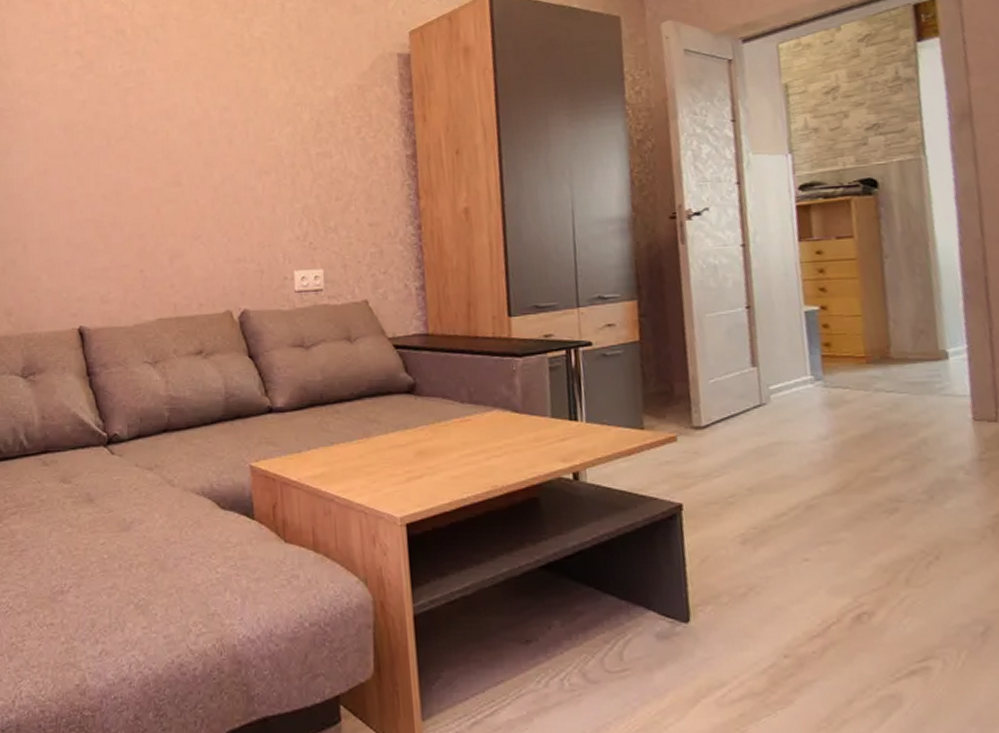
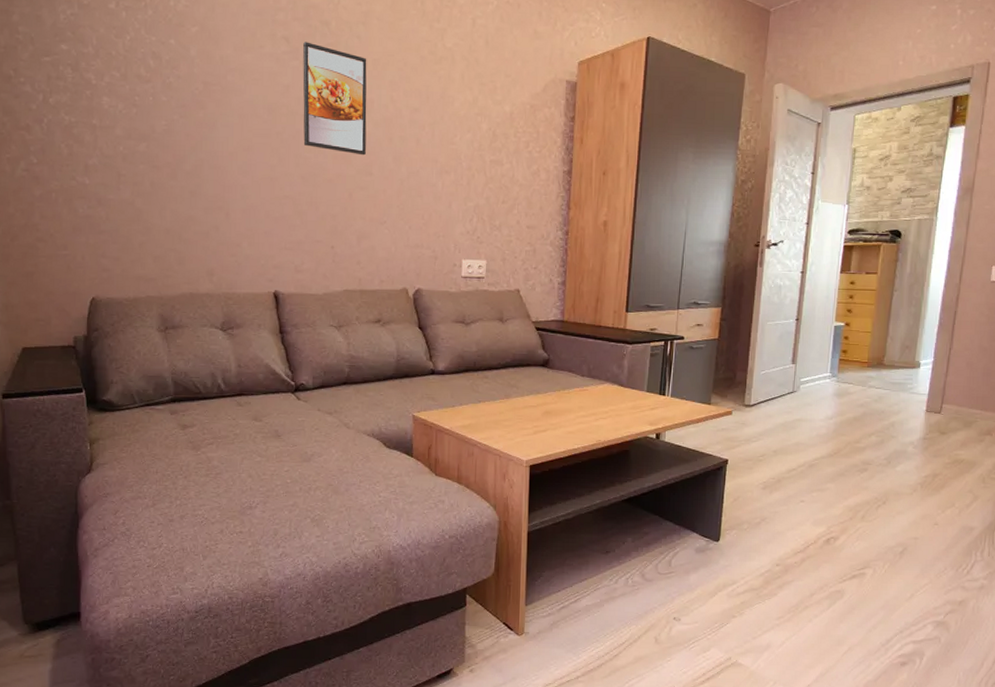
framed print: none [98,53,173,165] -> present [303,42,367,156]

